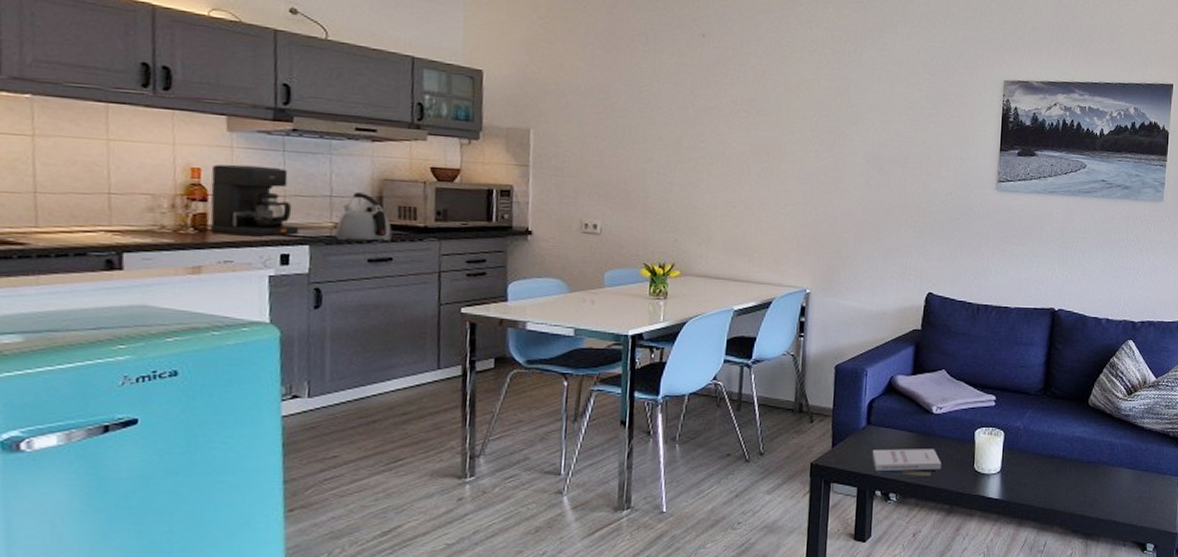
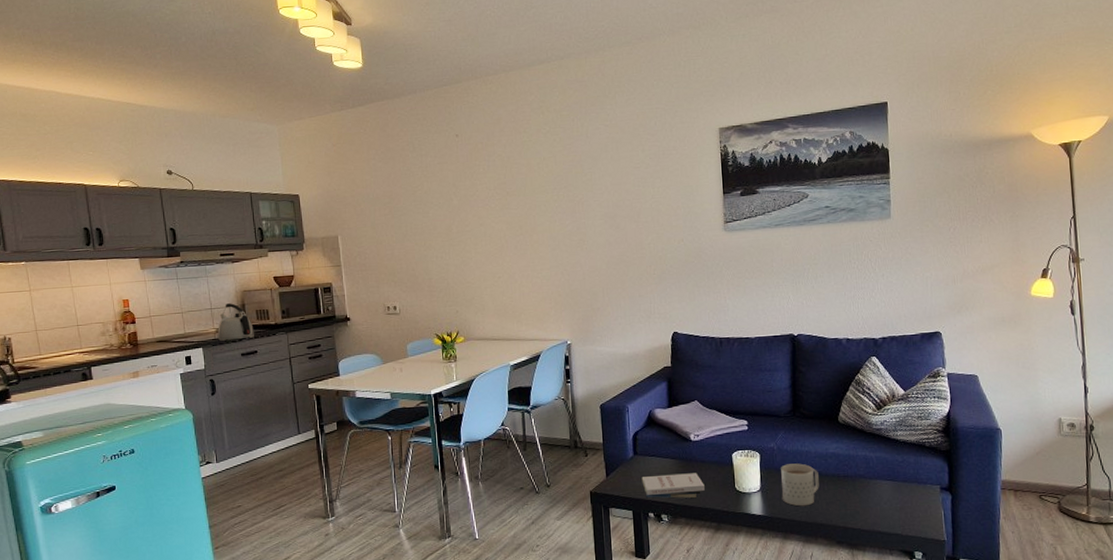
coffee maker: present [209,164,299,237] -> none [135,292,195,347]
mug: none [1021,445,1062,492] -> present [781,463,819,507]

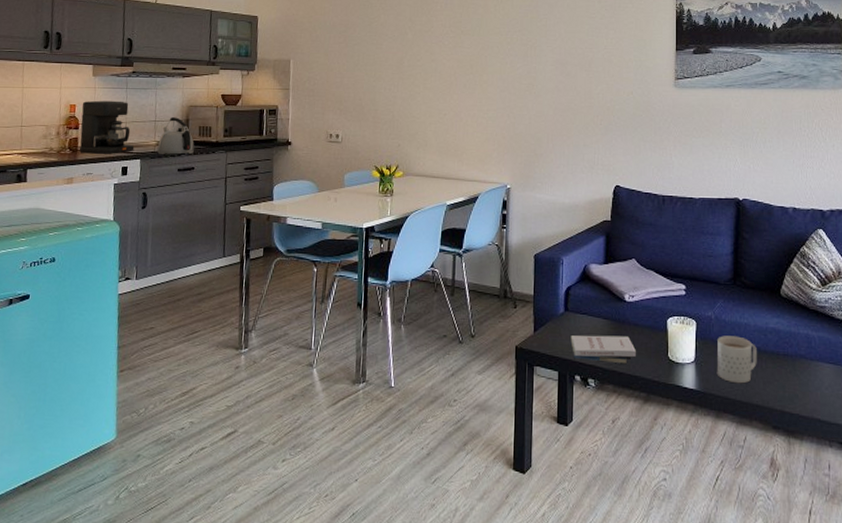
coffee maker: none [135,292,195,347] -> present [79,100,135,154]

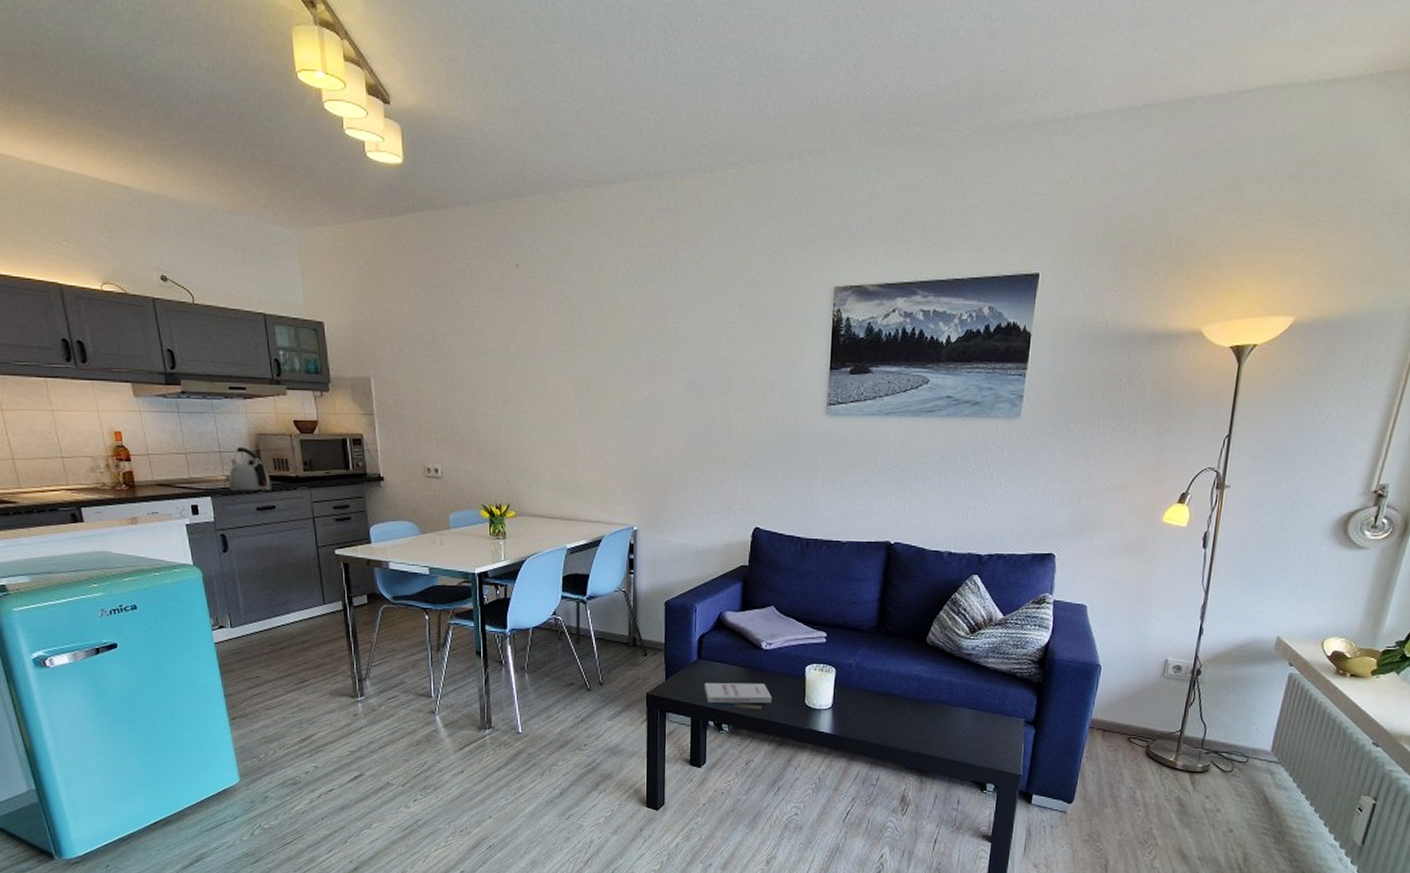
coffee maker: present [79,100,135,154] -> none [128,426,202,491]
mug: present [716,336,757,384] -> none [853,682,897,728]

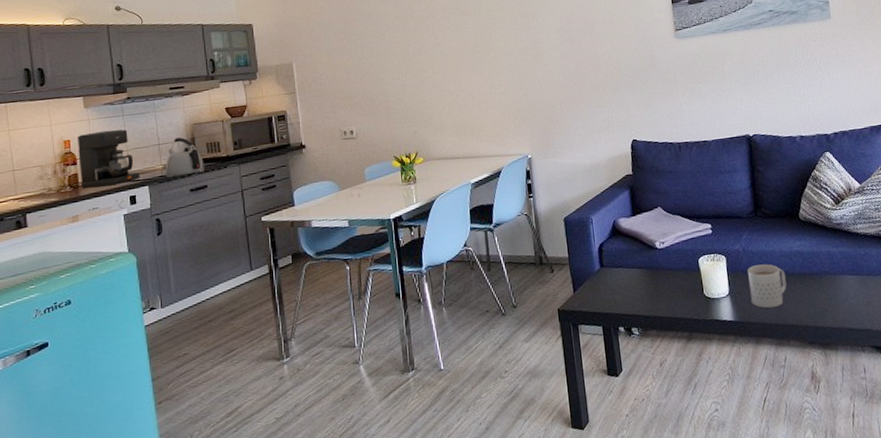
coffee maker: none [128,426,202,491] -> present [77,129,140,189]
books: present [704,682,772,709] -> none [609,281,674,311]
mug: none [853,682,897,728] -> present [747,264,787,309]

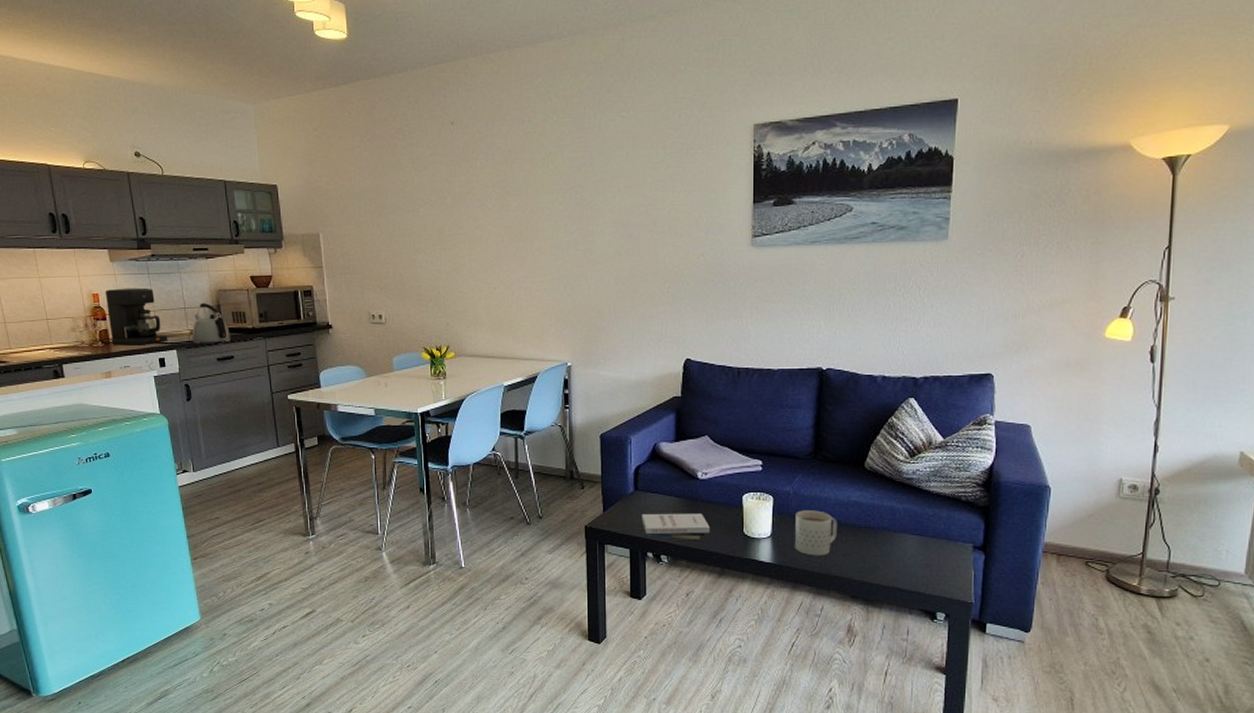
books: none [609,281,674,311] -> present [641,513,710,539]

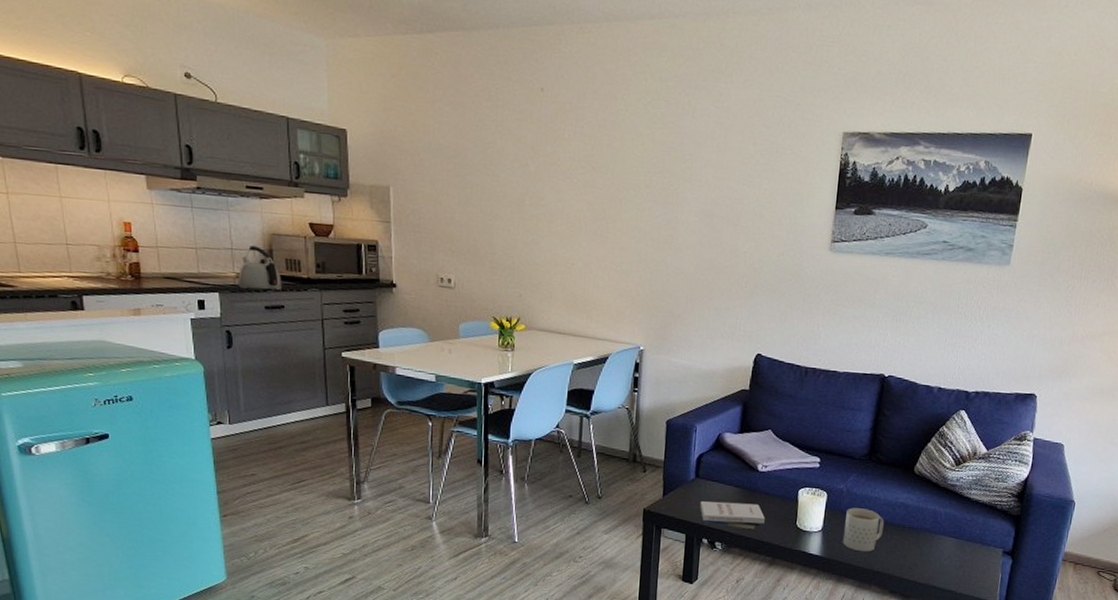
coffee maker: present [105,287,168,346] -> none [139,219,210,285]

